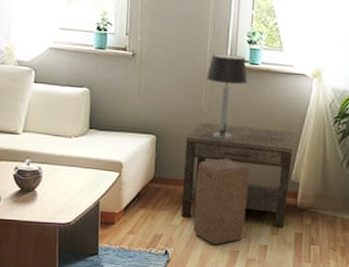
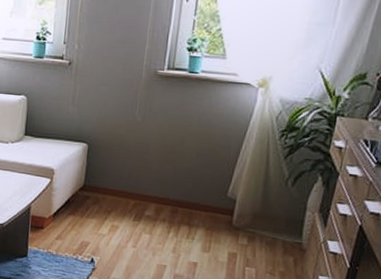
side table: present [180,121,295,228] -> none [108,131,235,246]
stool: present [193,158,249,245] -> none [120,170,182,258]
table lamp: present [206,53,247,138] -> none [141,61,185,149]

